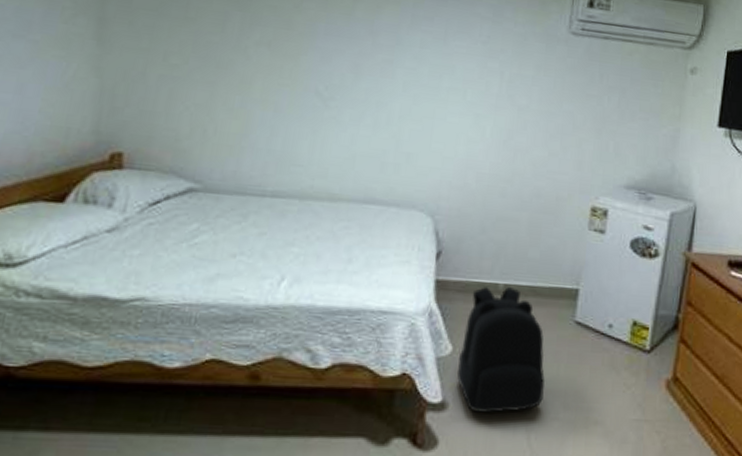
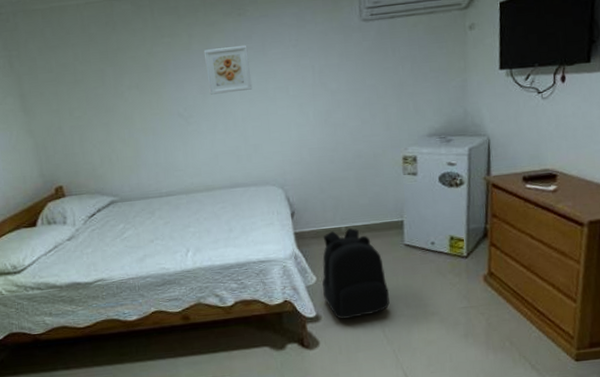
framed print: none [364,20,426,83] -> present [203,44,253,95]

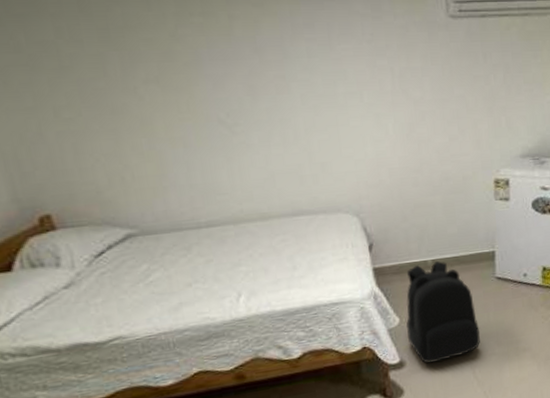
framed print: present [203,44,253,95] -> none [250,35,317,97]

